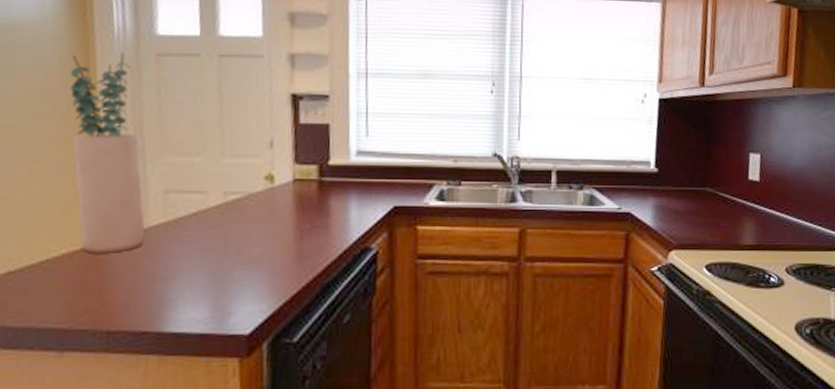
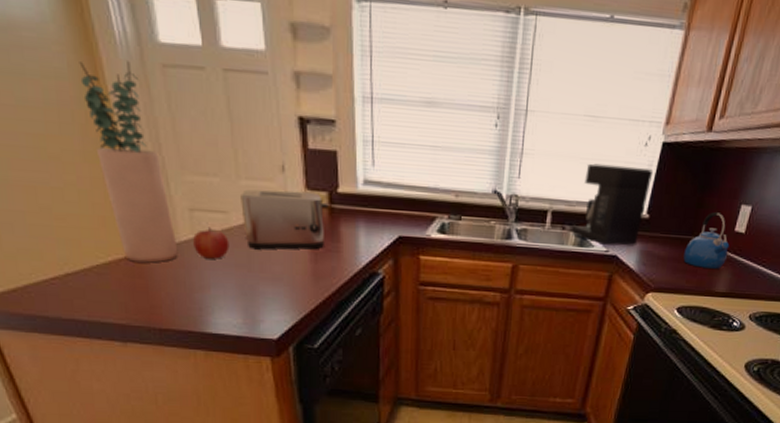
fruit: none [163,209,205,244] -> present [193,227,230,259]
toaster: none [222,166,318,230] -> present [240,189,329,250]
coffee maker: none [580,122,655,203] -> present [572,163,654,247]
kettle: none [701,161,748,221] -> present [683,211,730,270]

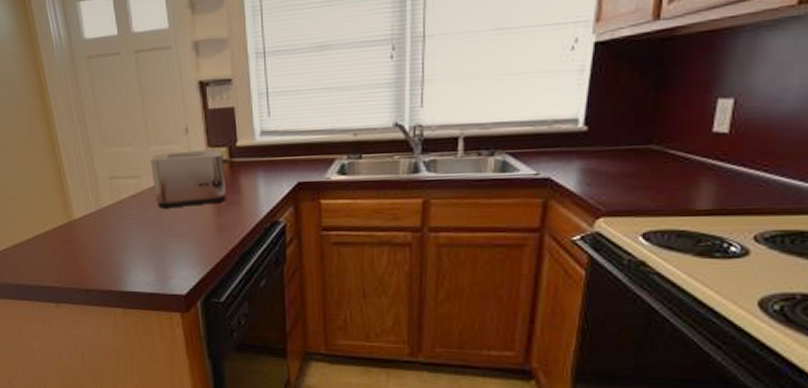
vase: present [79,61,178,263] -> none [27,59,100,230]
fruit: present [193,227,230,259] -> none [112,192,142,221]
coffee maker: present [572,163,654,247] -> none [490,74,587,168]
kettle: present [683,211,730,270] -> none [642,111,708,183]

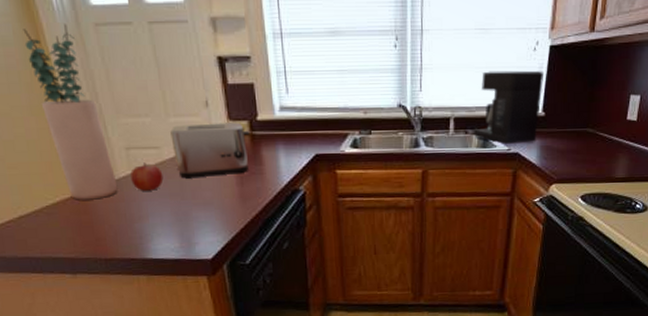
vase: none [27,59,100,230] -> present [23,24,118,200]
fruit: none [112,192,142,221] -> present [130,162,164,191]
coffee maker: none [490,74,587,168] -> present [474,70,545,145]

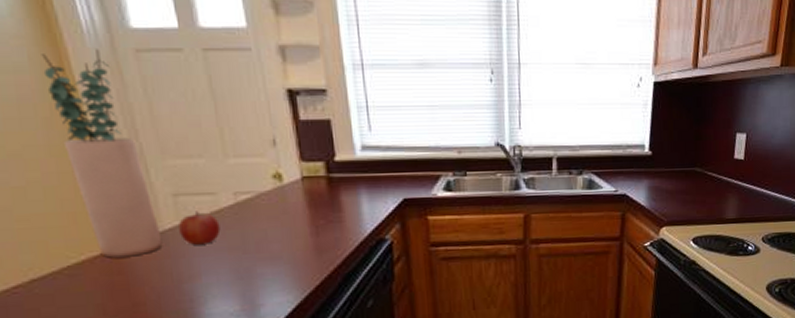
toaster: present [170,122,250,179] -> none [229,163,327,229]
coffee maker: present [474,70,545,145] -> none [579,107,650,186]

